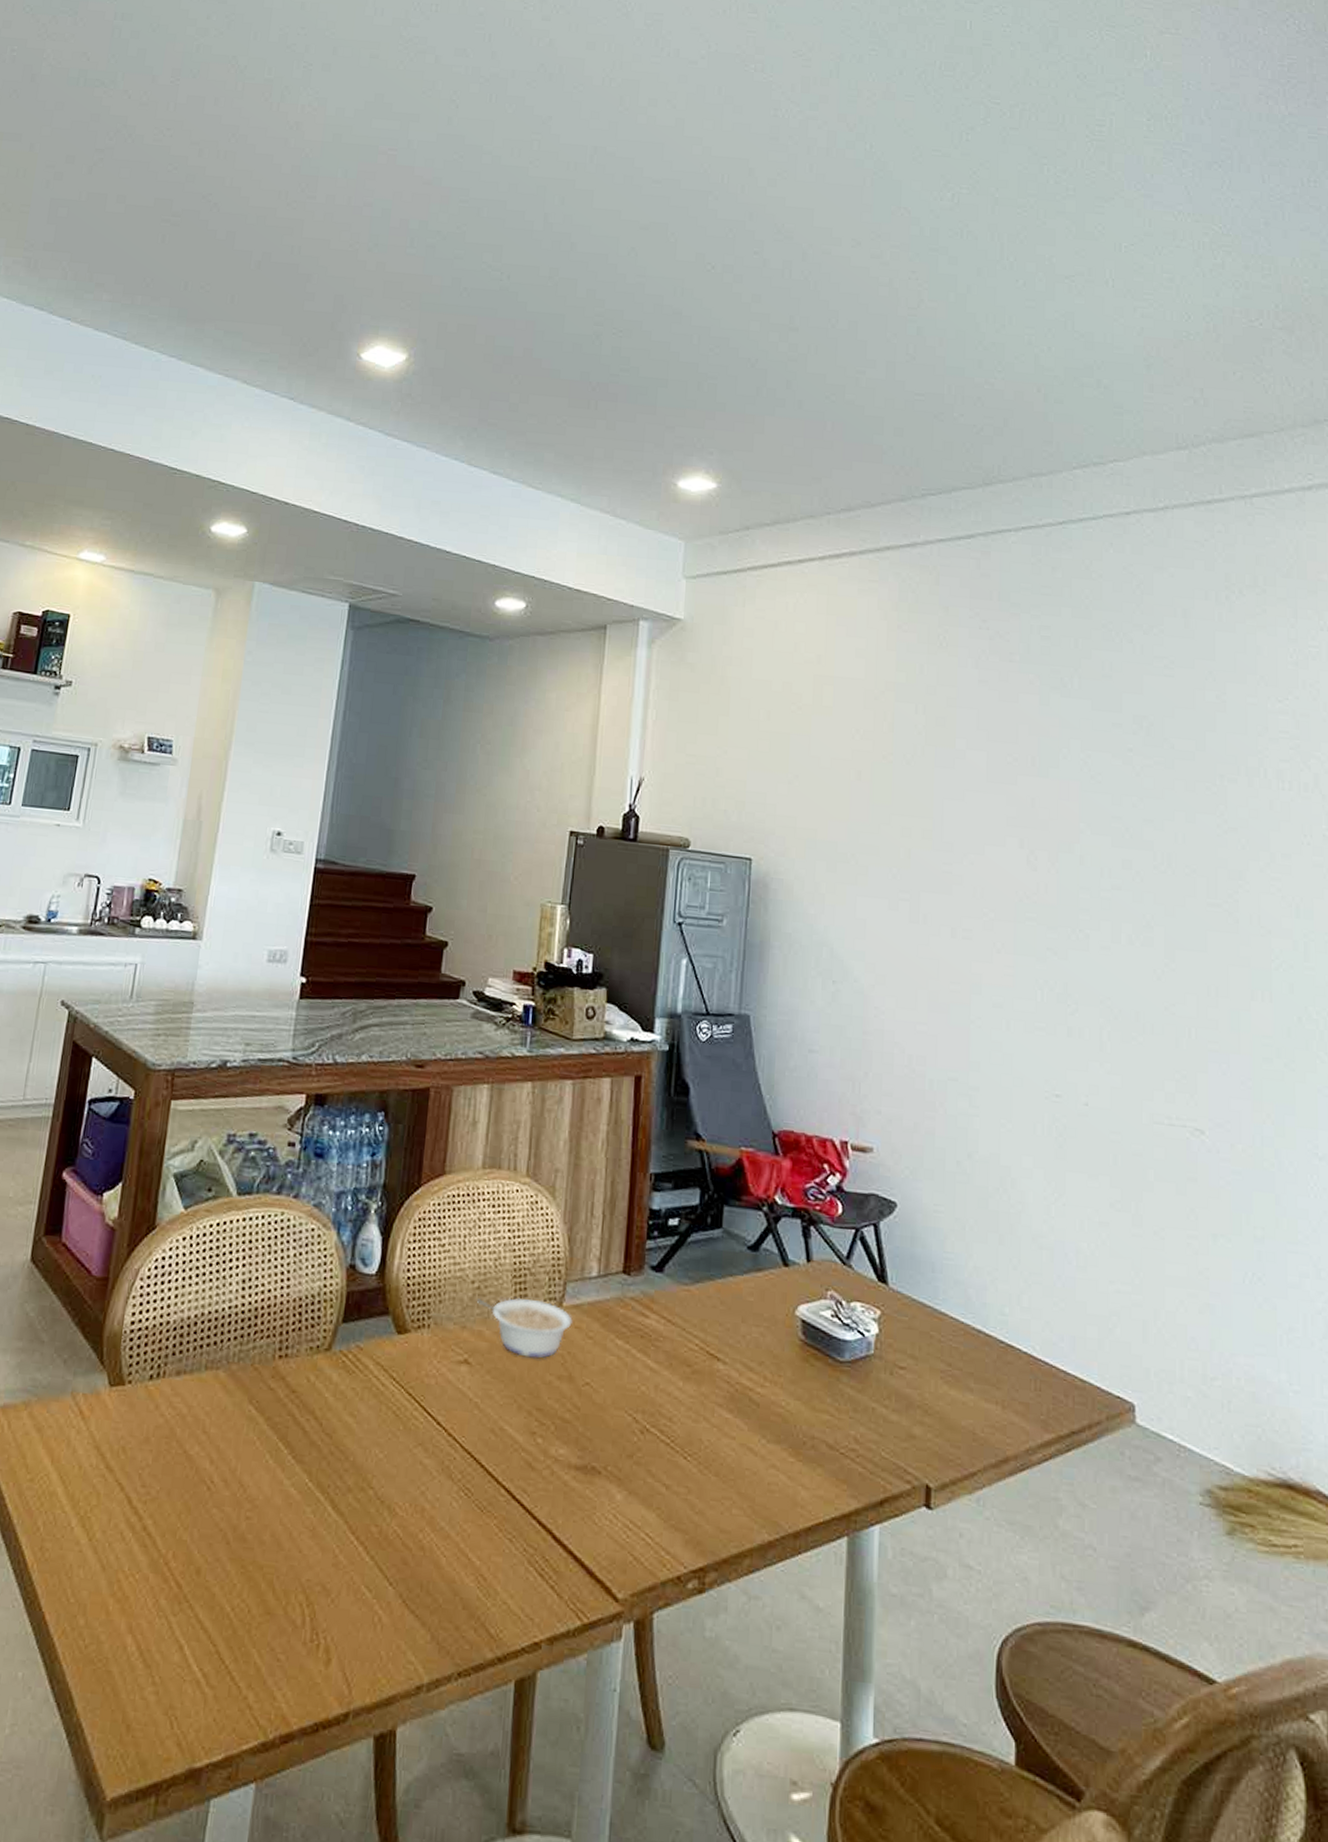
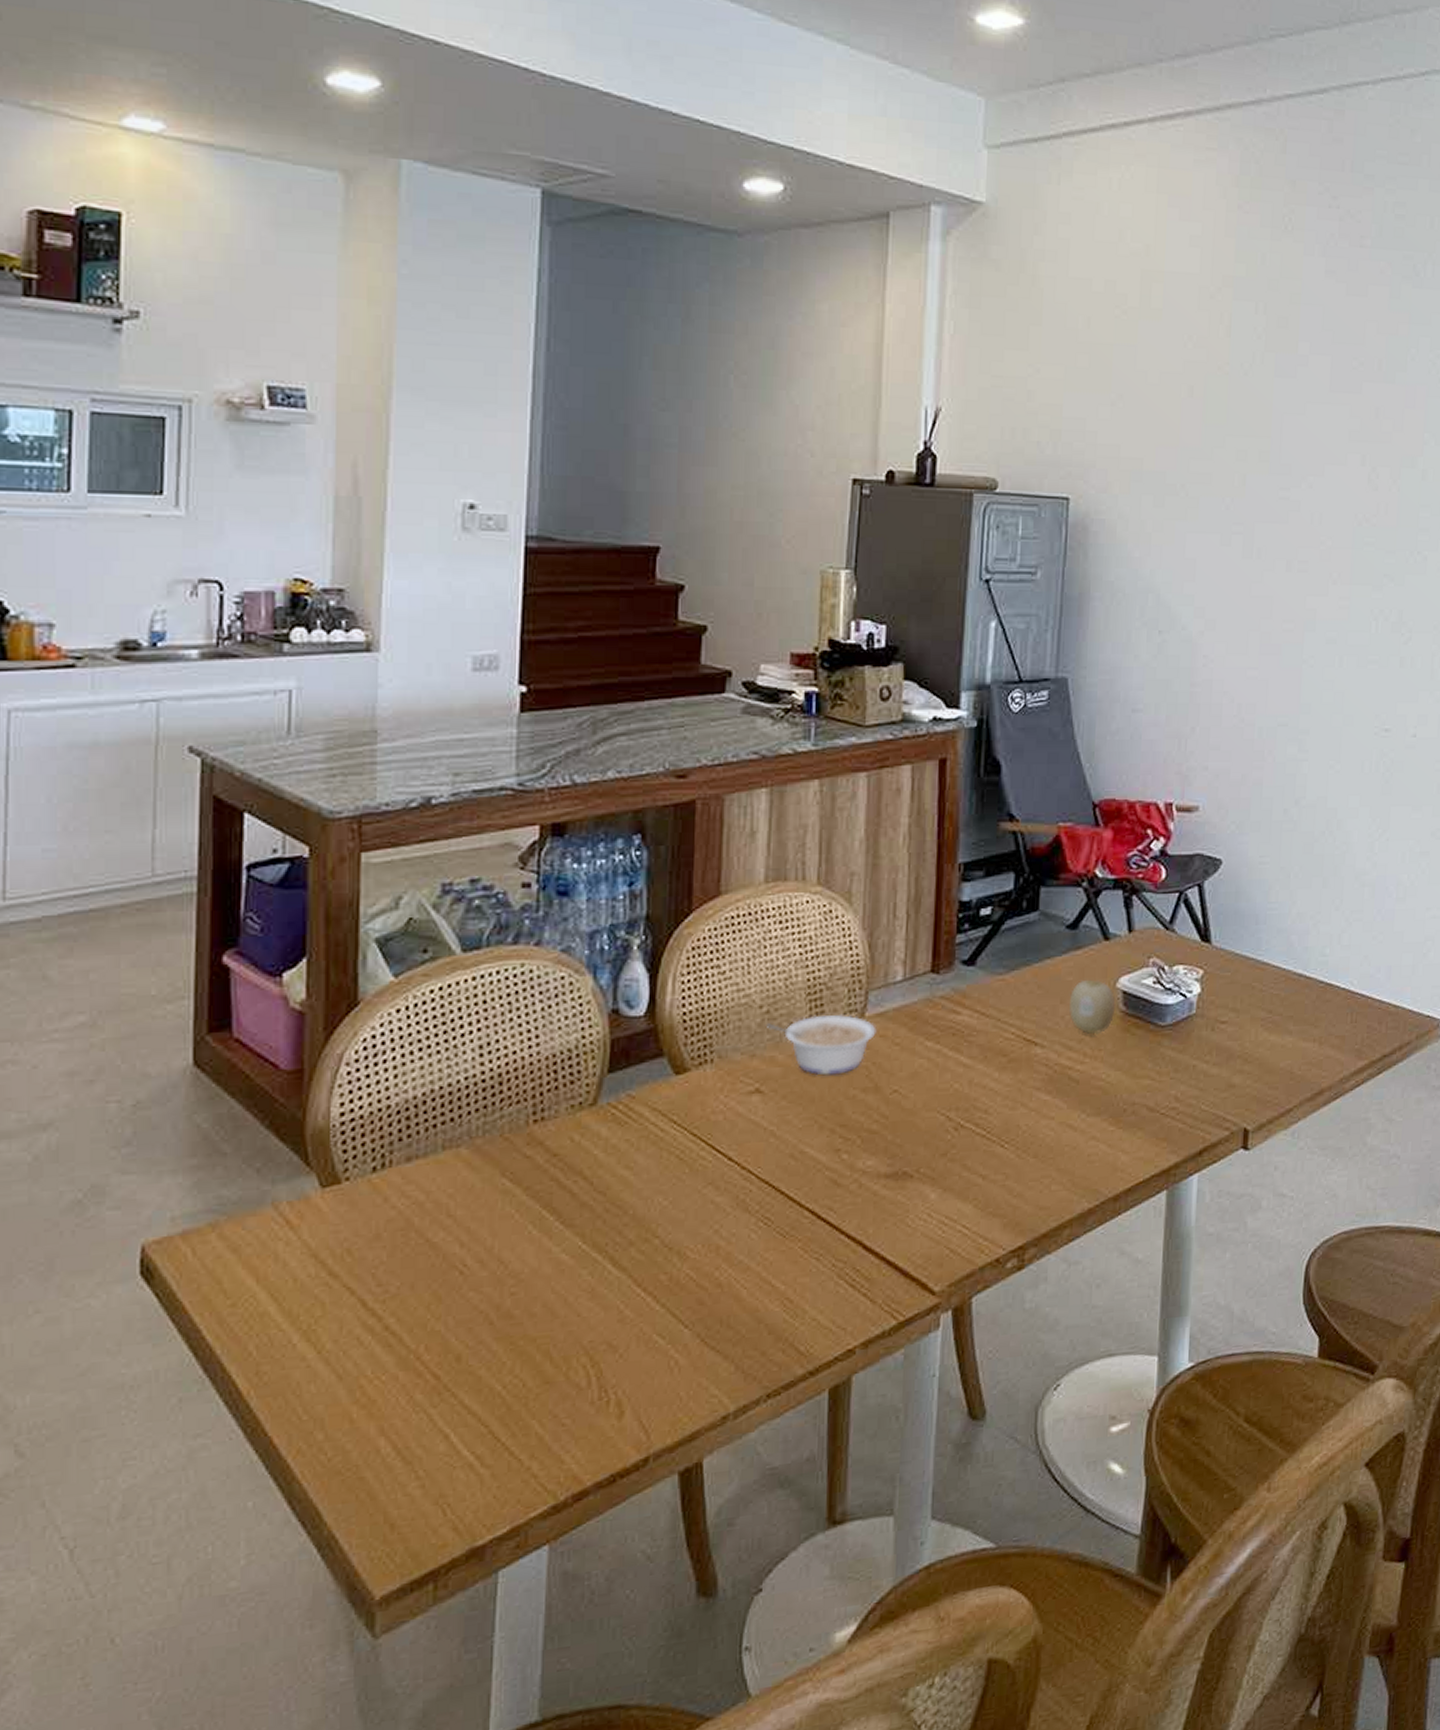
fruit: none [750,1302,795,1360] -> present [1069,979,1116,1035]

